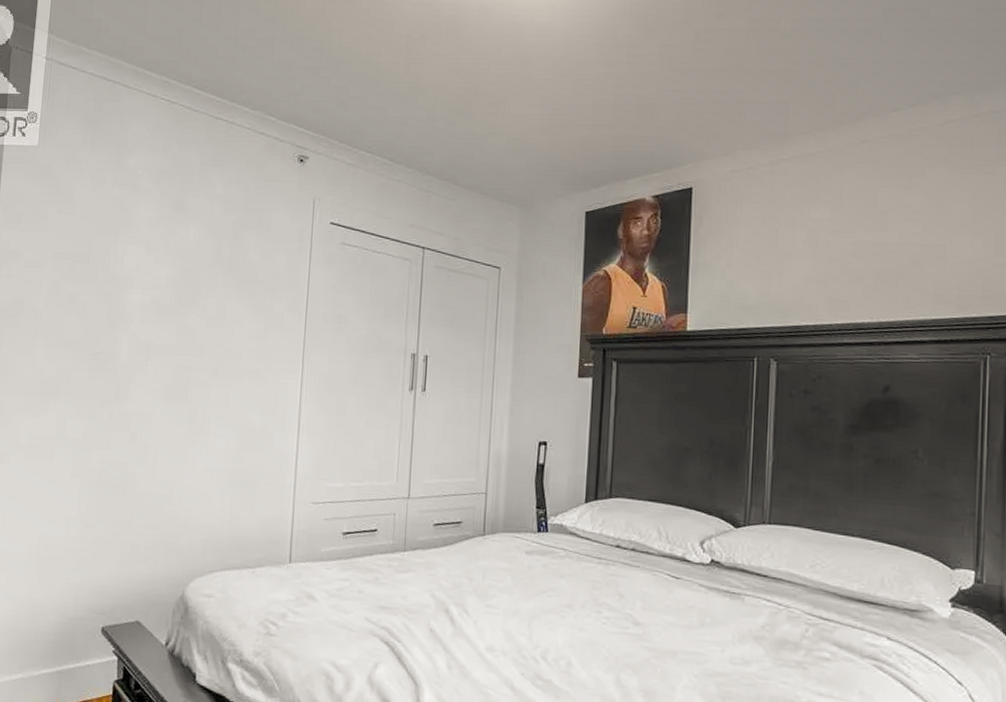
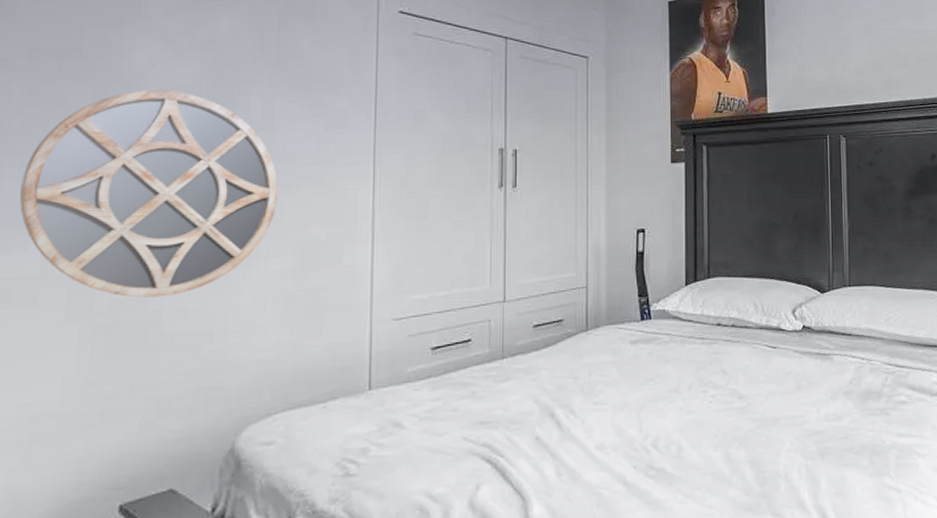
home mirror: none [44,289,226,463] -> present [20,90,278,298]

